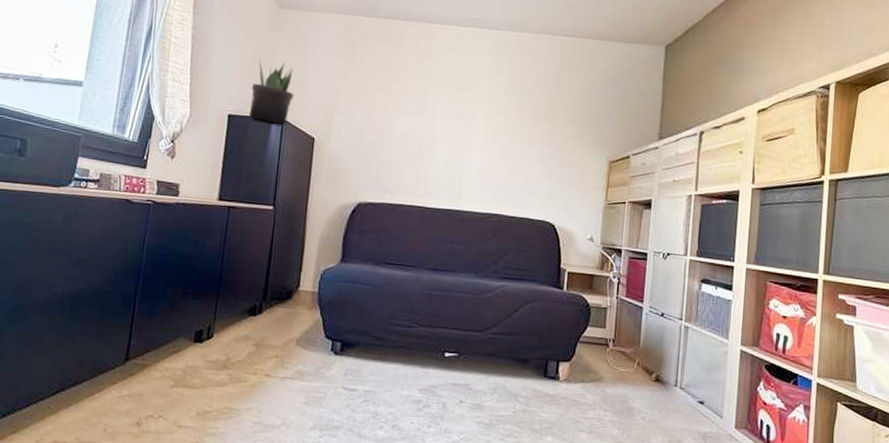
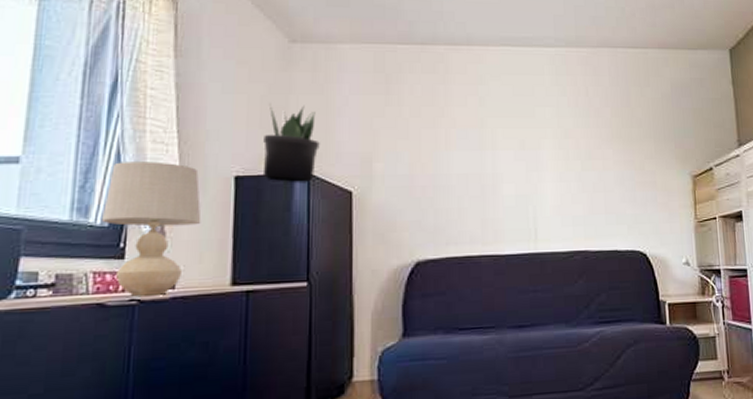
table lamp: none [134,93,203,200] -> present [102,161,202,296]

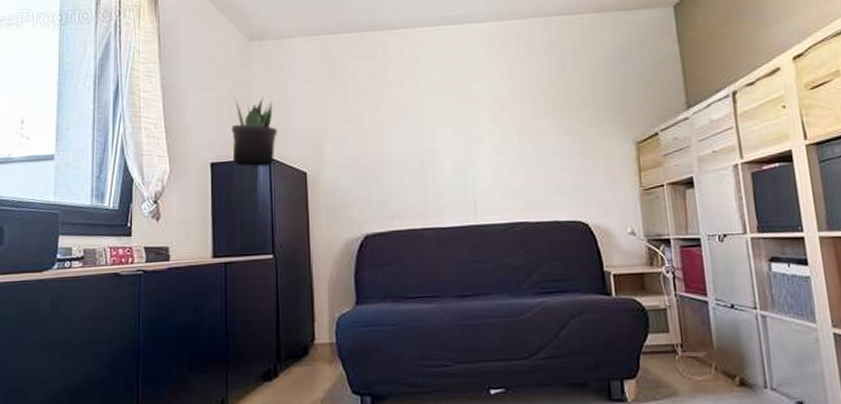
table lamp: present [102,161,202,296] -> none [114,153,187,267]

